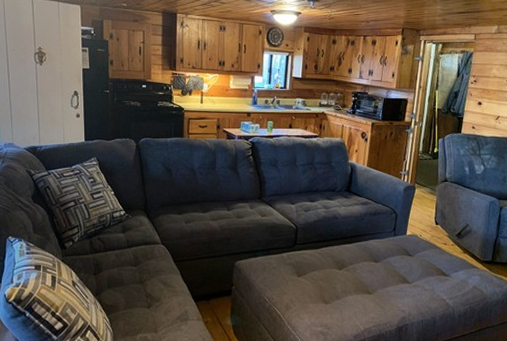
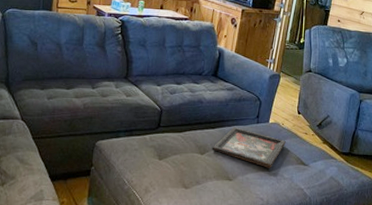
decorative tray: none [350,241,425,280] -> present [213,127,286,168]

